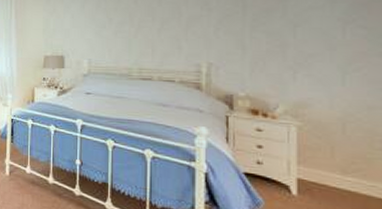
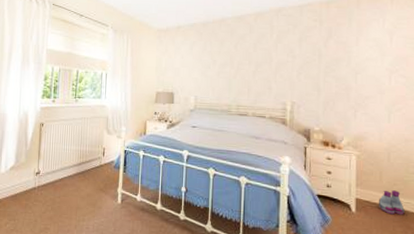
boots: none [329,170,368,202] -> present [378,190,405,215]

